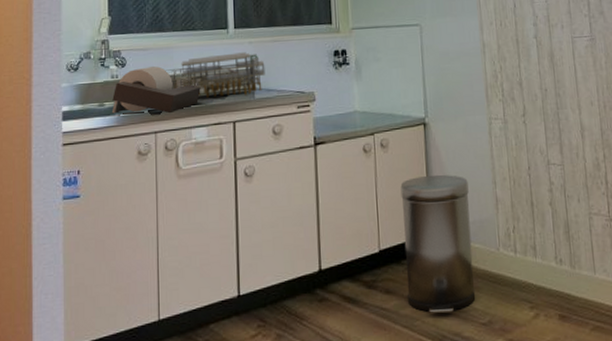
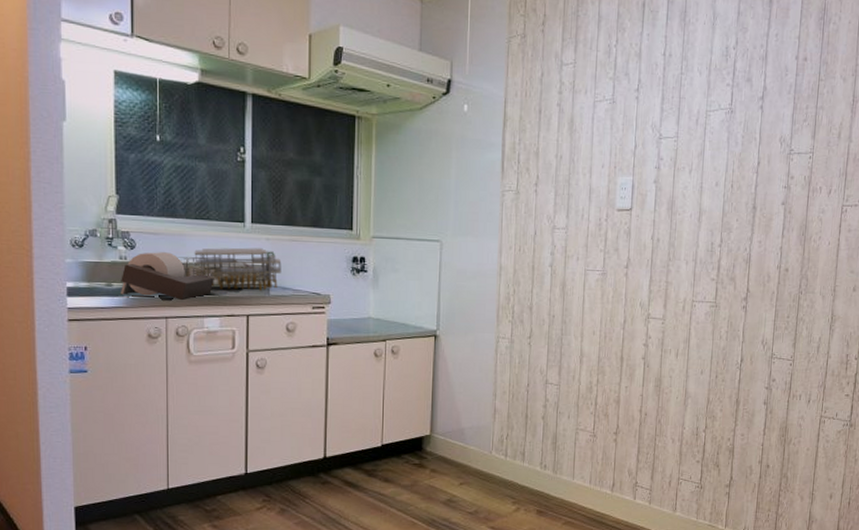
pedal bin: present [400,174,476,314] -> none [404,383,470,502]

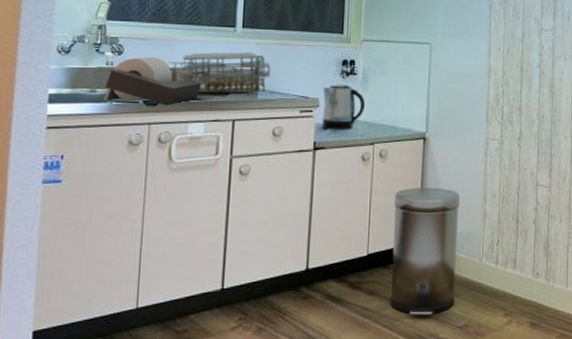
kettle: none [334,281,377,327] -> present [322,84,366,130]
pedal bin: none [404,383,470,502] -> present [390,187,460,316]

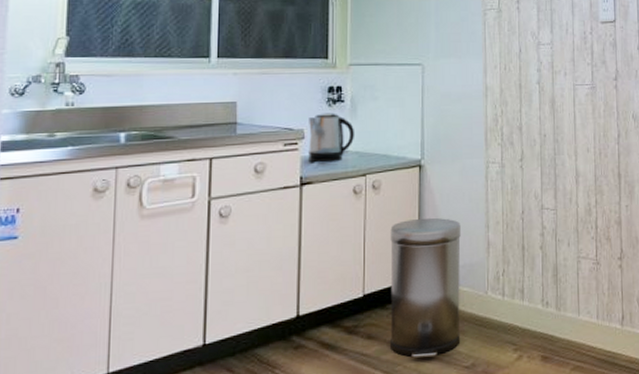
paper towel holder: present [103,57,202,106] -> none [63,95,174,148]
dish rack: present [166,52,271,96] -> none [134,84,250,132]

